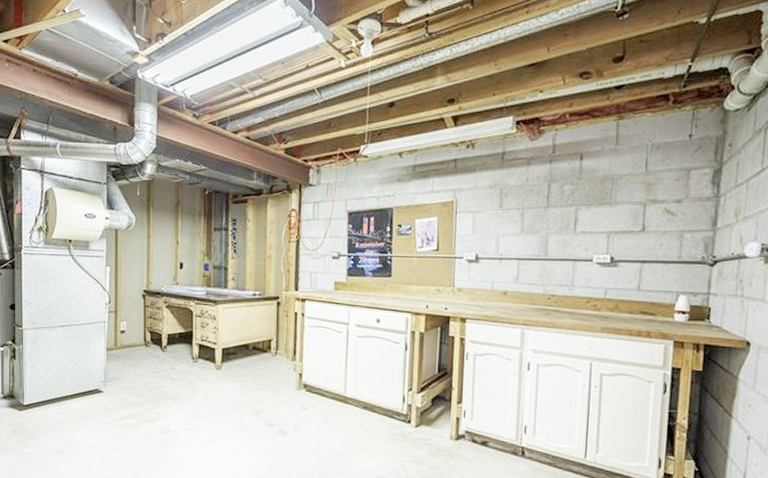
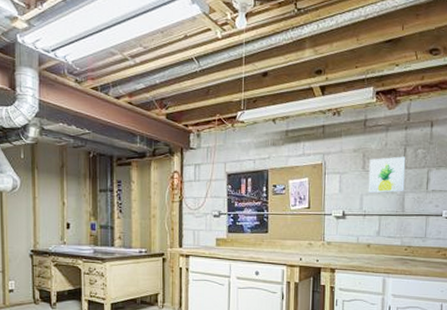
wall art: none [505,193,550,234] -> present [368,156,406,193]

